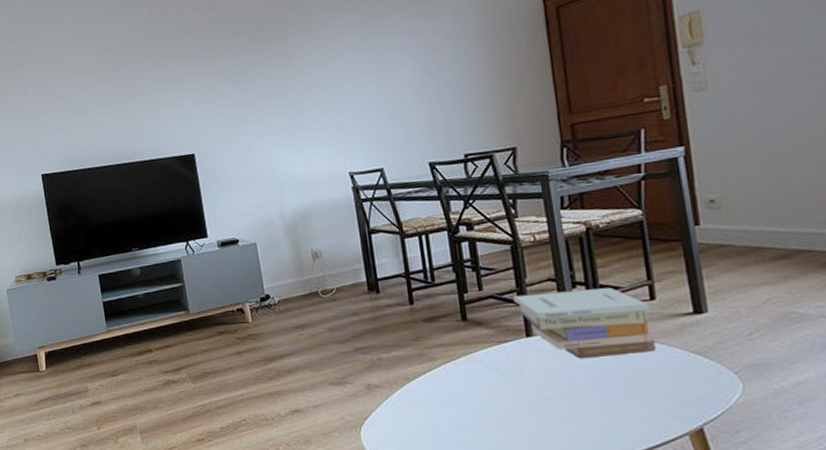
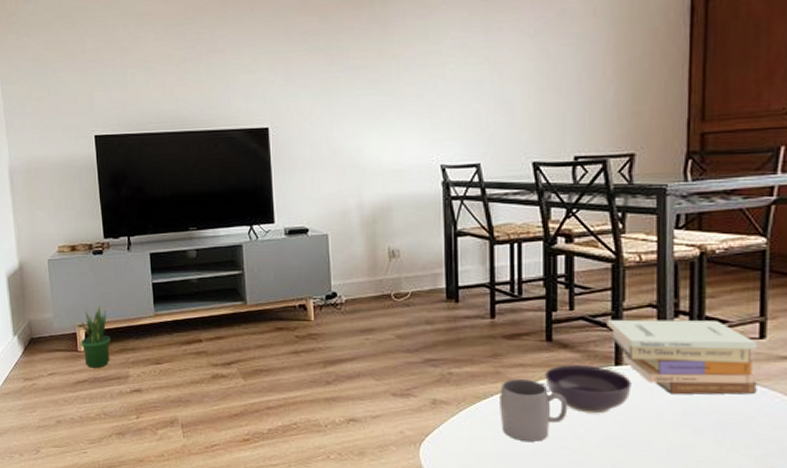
planter: none [41,327,70,386] -> present [81,305,110,368]
mug: none [426,357,490,415] -> present [500,378,568,442]
bowl: none [465,339,544,384] -> present [545,365,632,414]

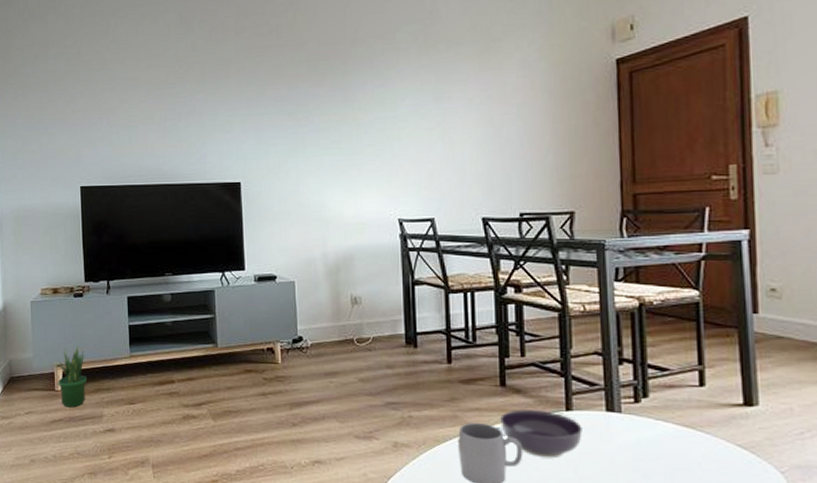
books: present [606,319,759,395] -> none [556,365,701,441]

